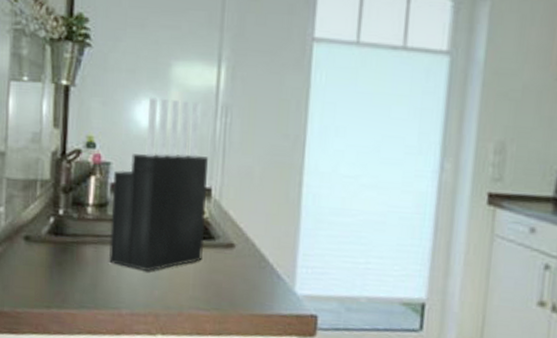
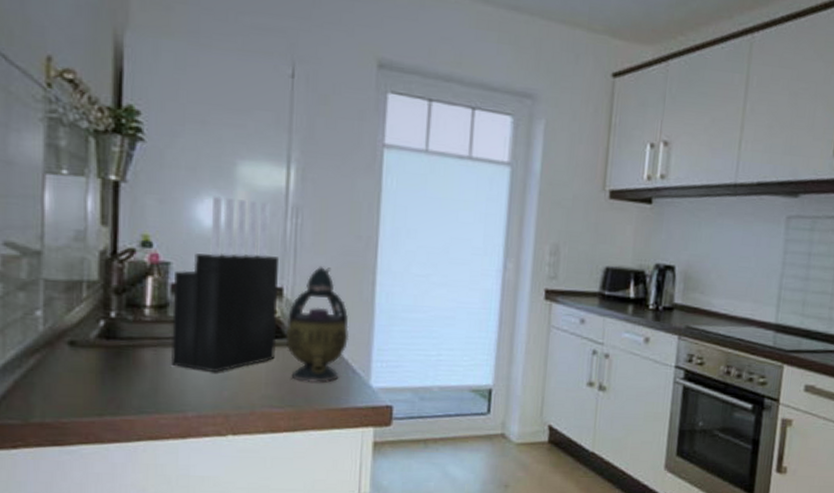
teapot: none [213,166,275,287] -> present [285,266,350,383]

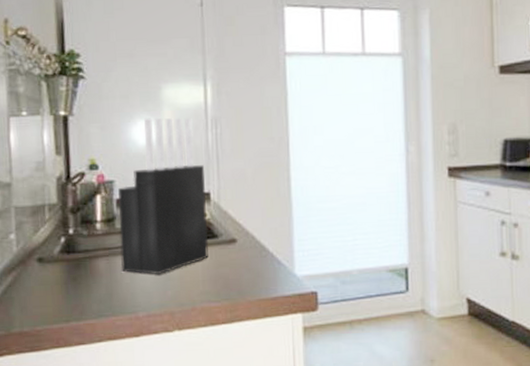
teapot: present [285,266,350,383] -> none [216,169,272,276]

